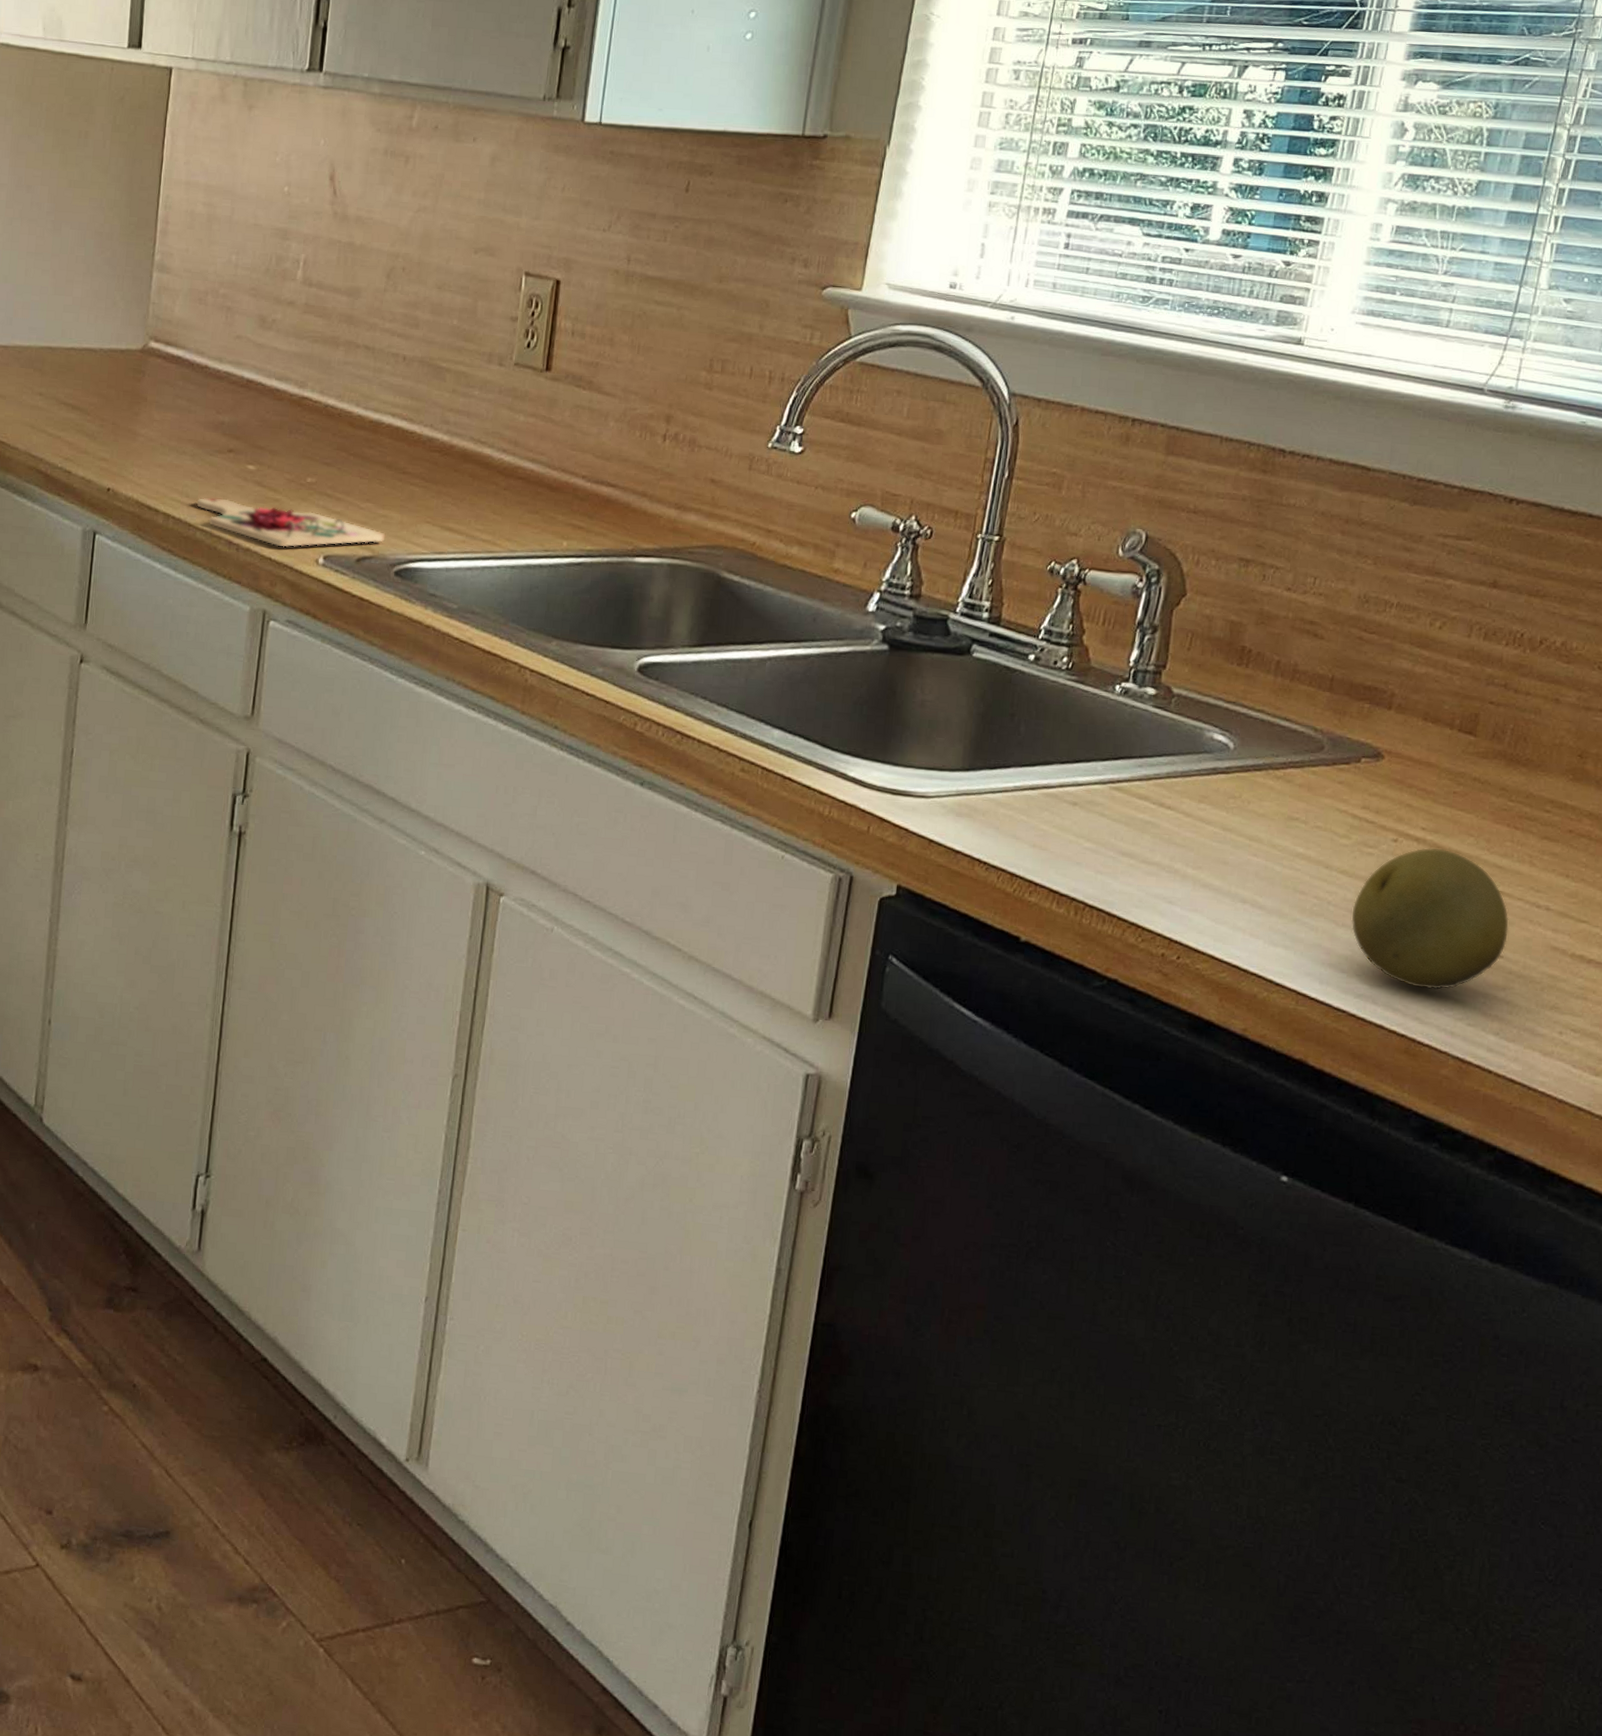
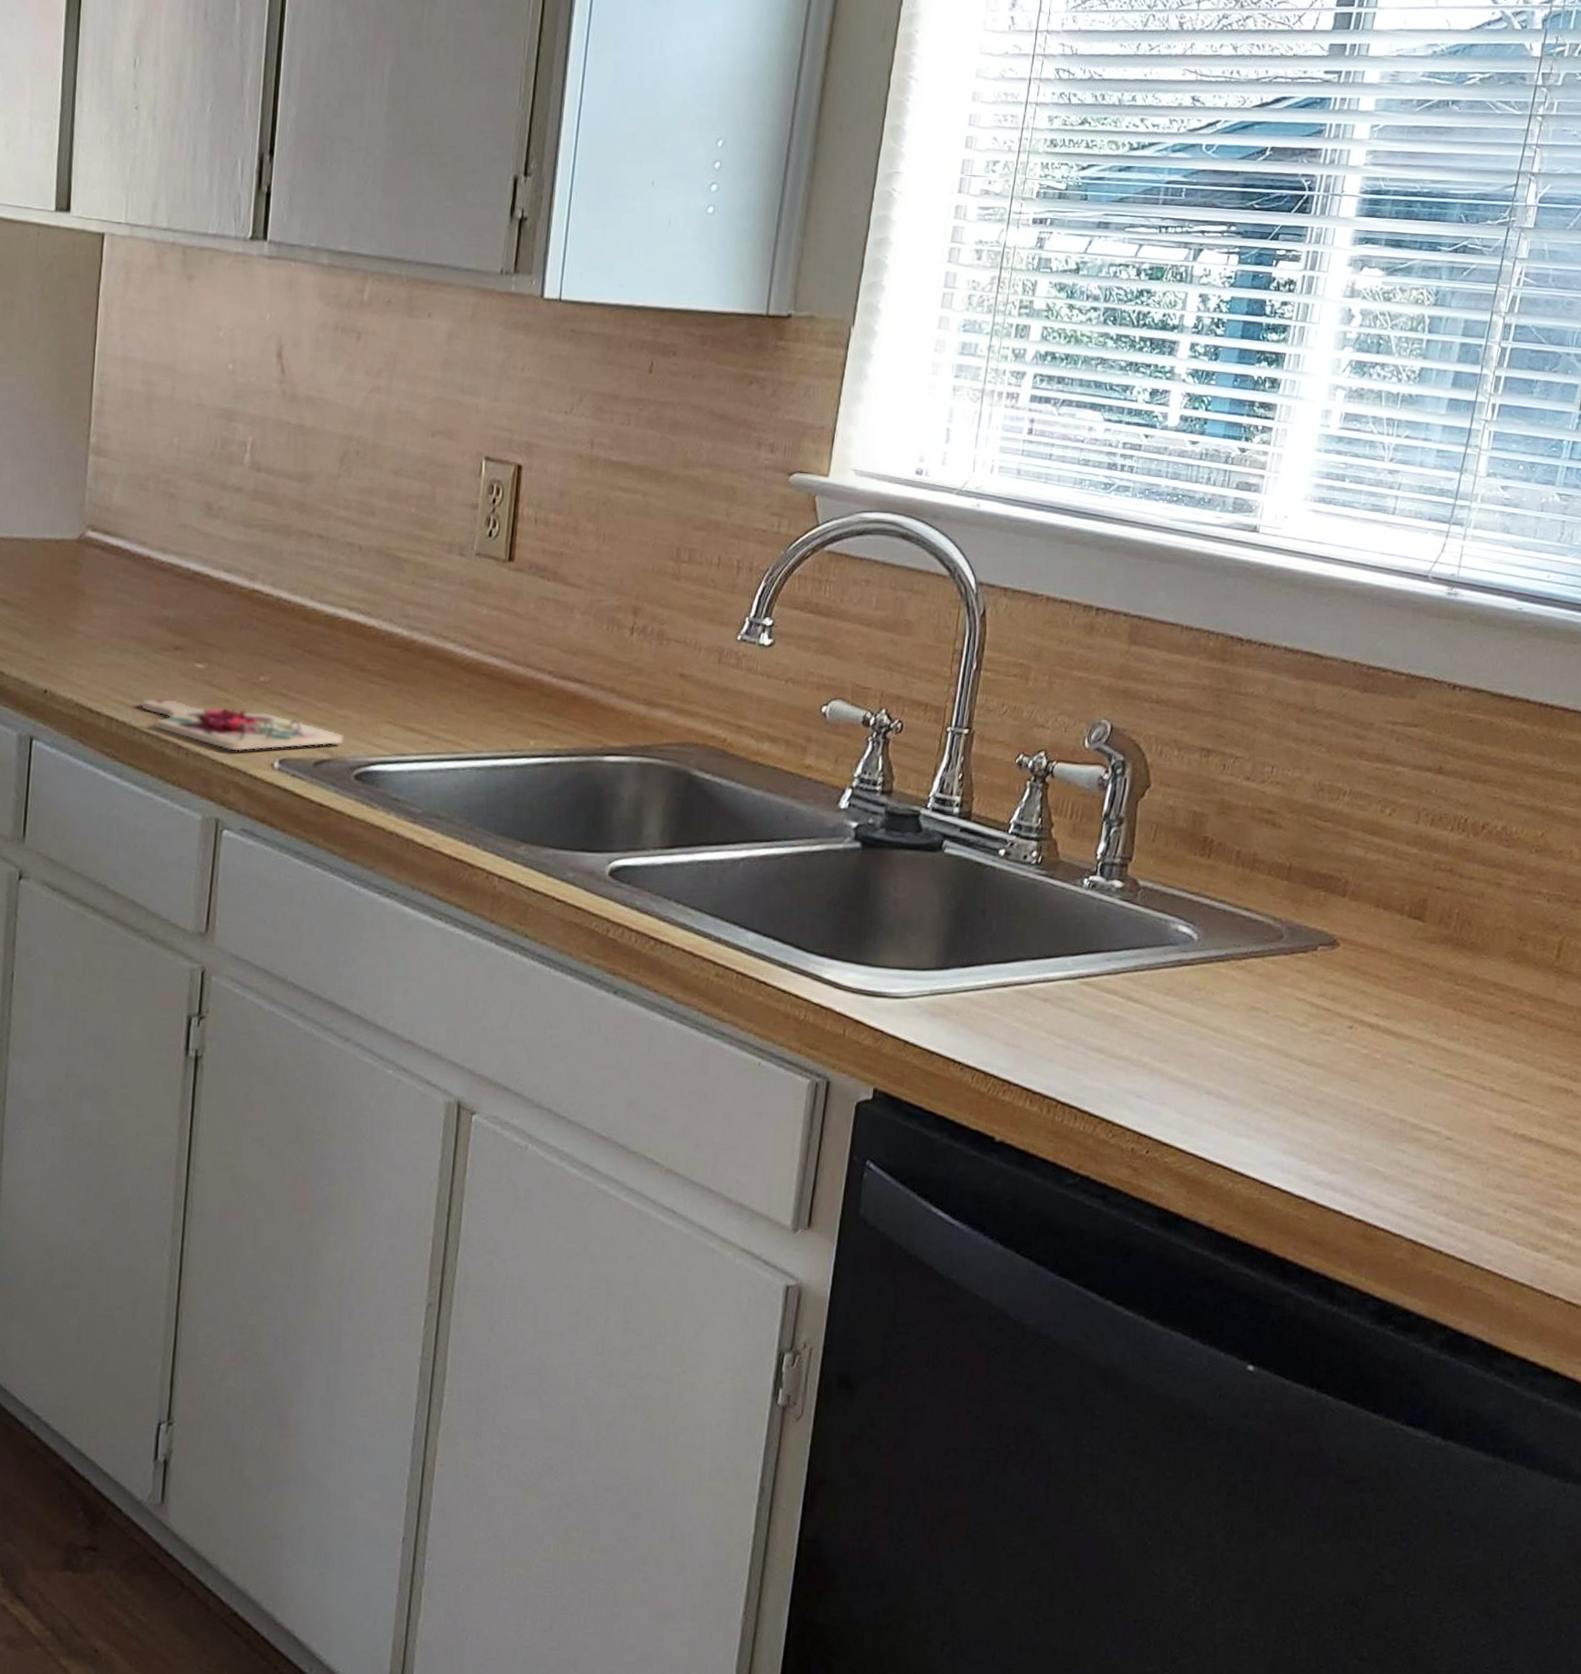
fruit: present [1351,847,1509,990] -> none [1310,1033,1457,1174]

